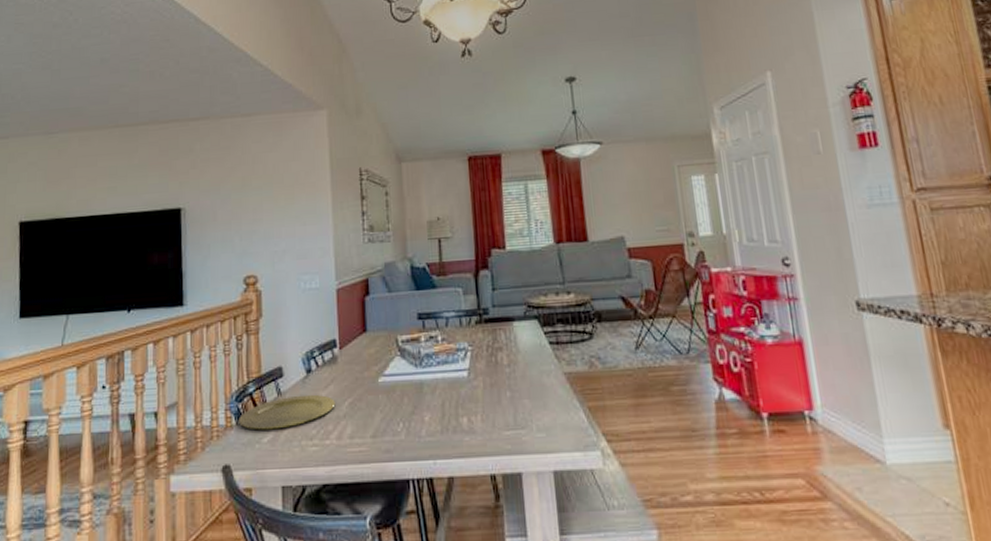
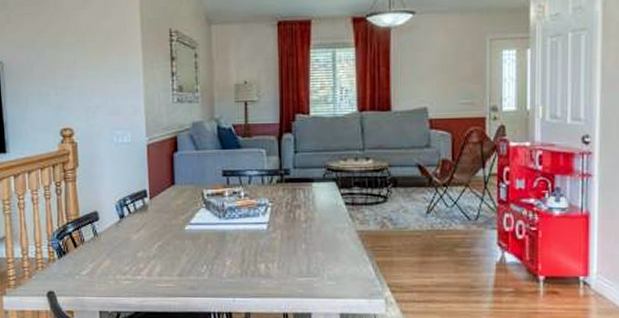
plate: present [239,394,336,430] -> none [60,237,146,264]

